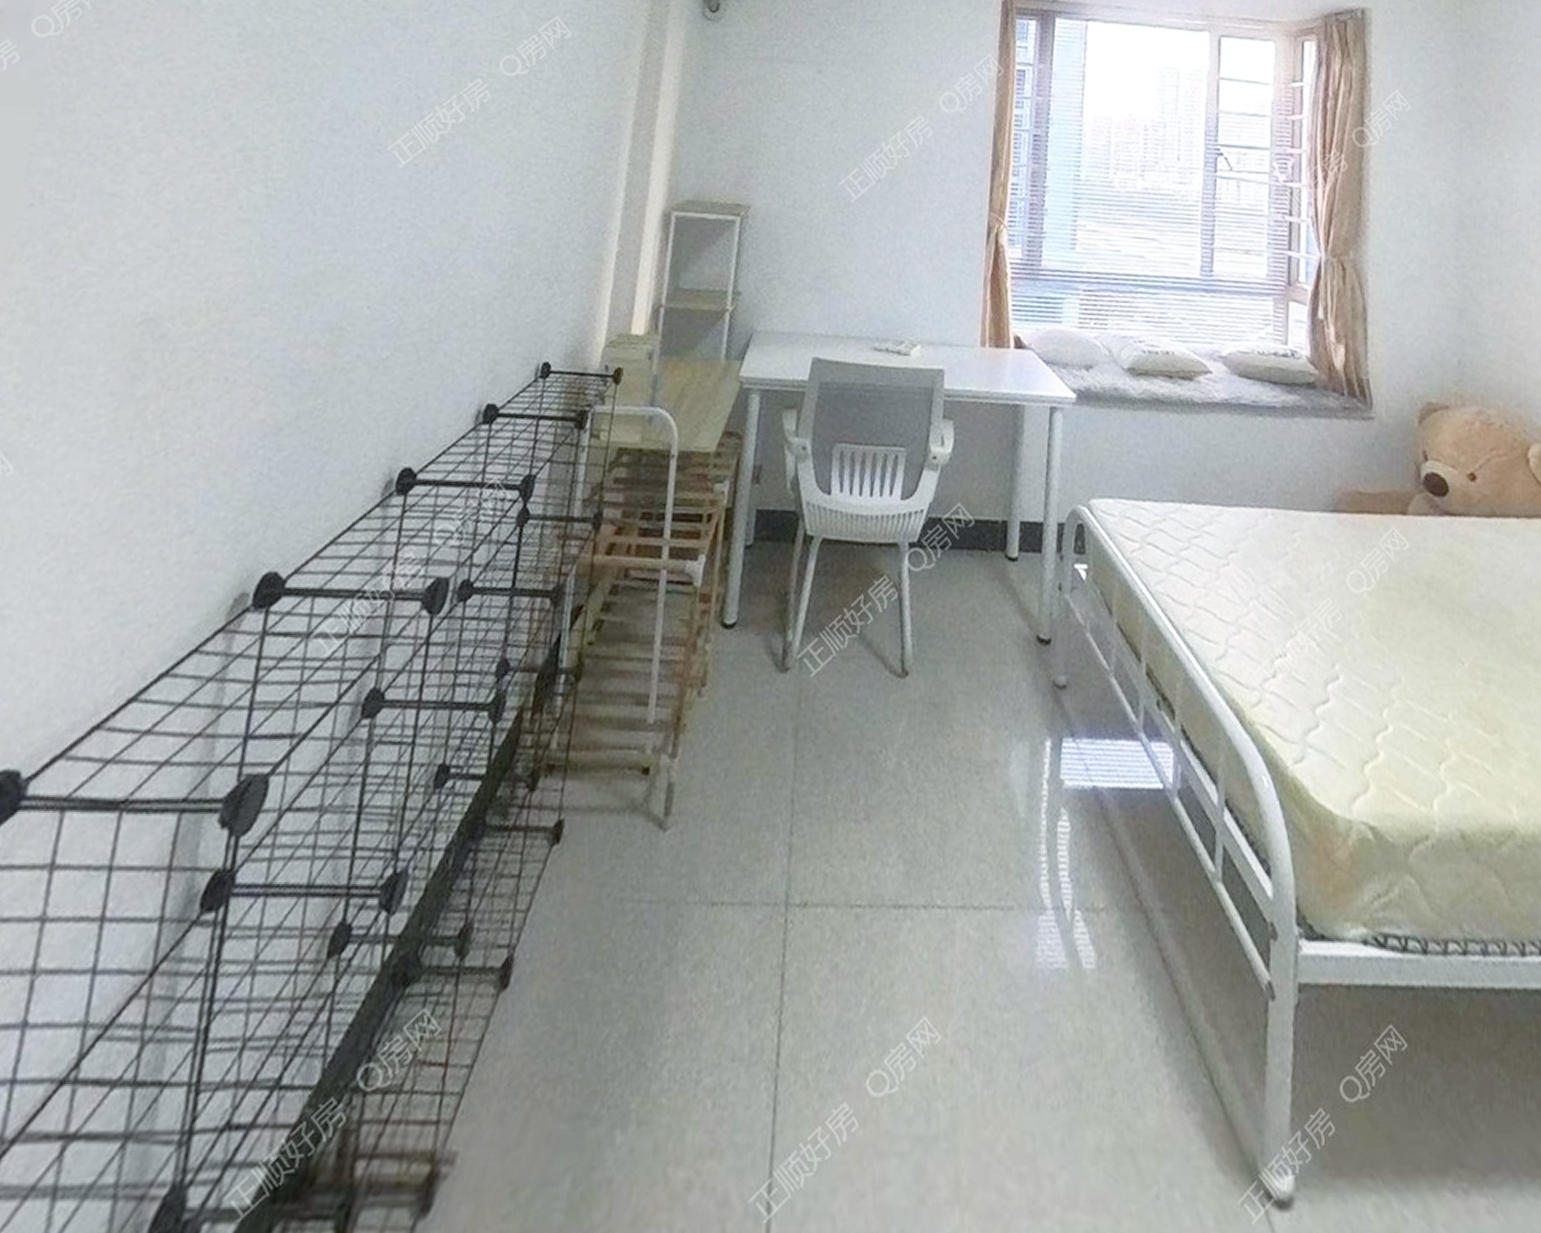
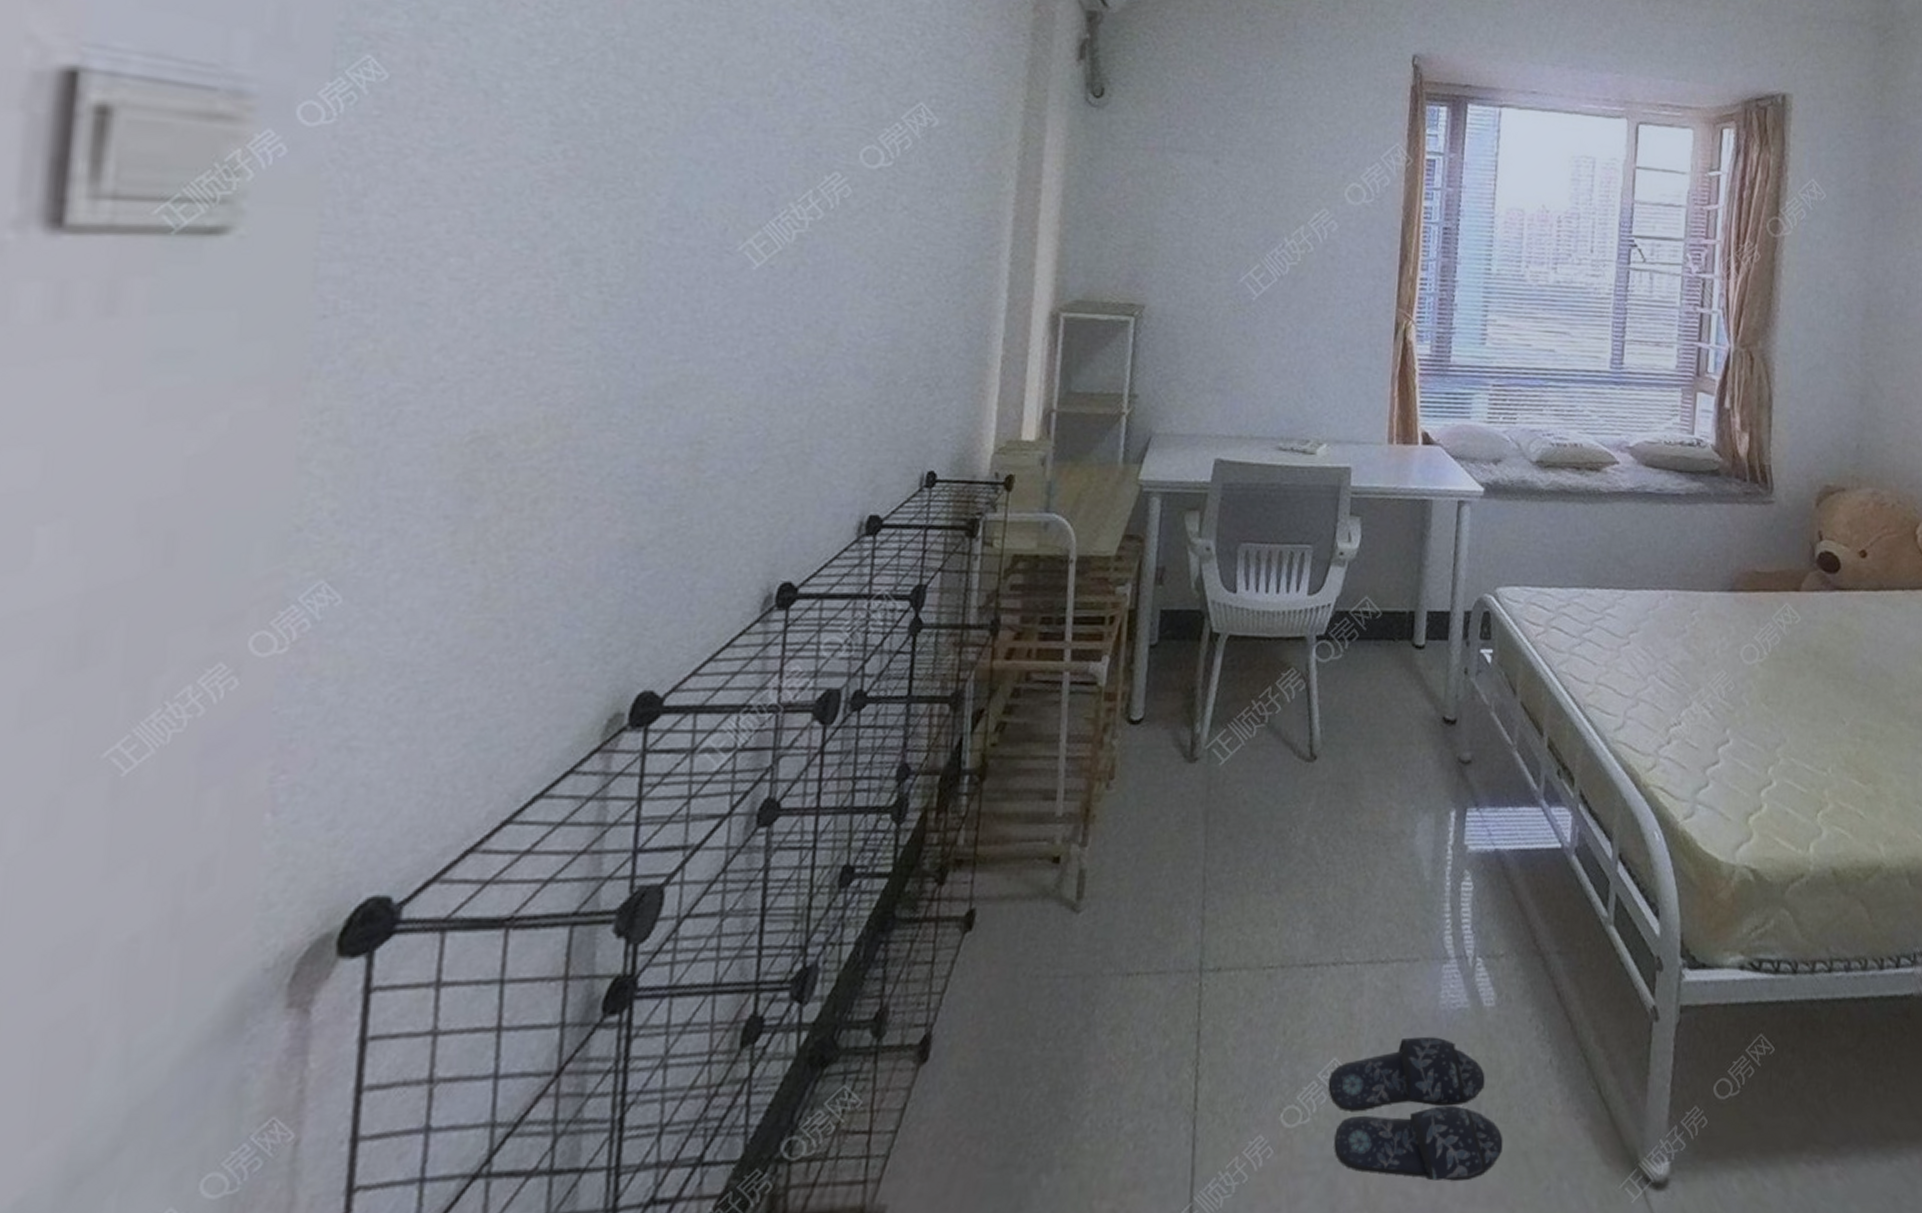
slippers: none [917,999,1107,1178] -> present [1328,1036,1503,1181]

